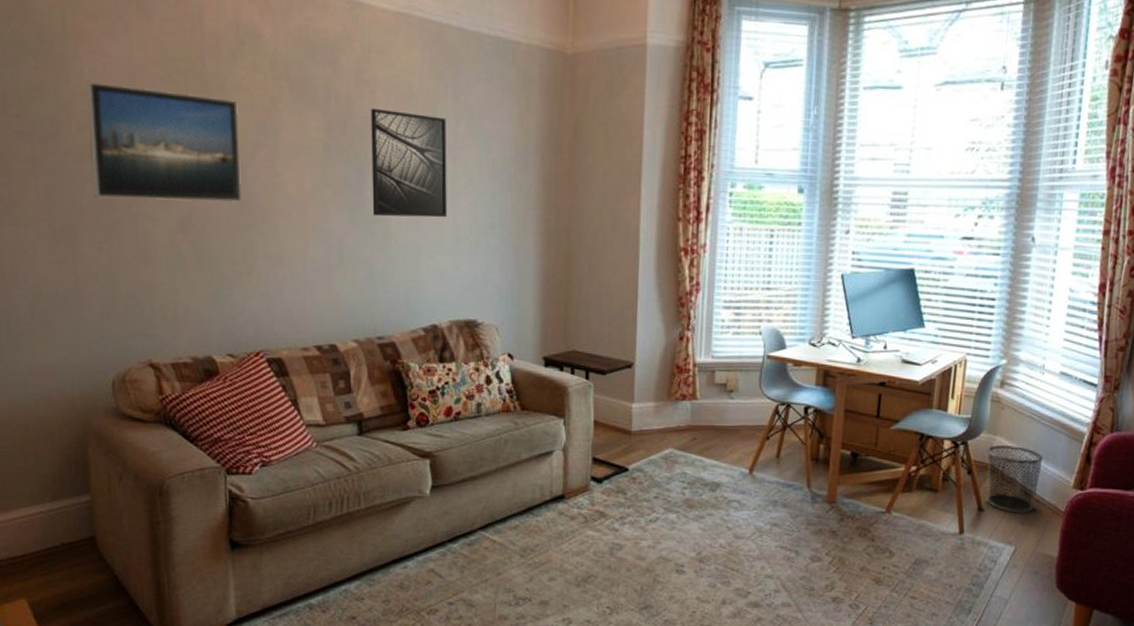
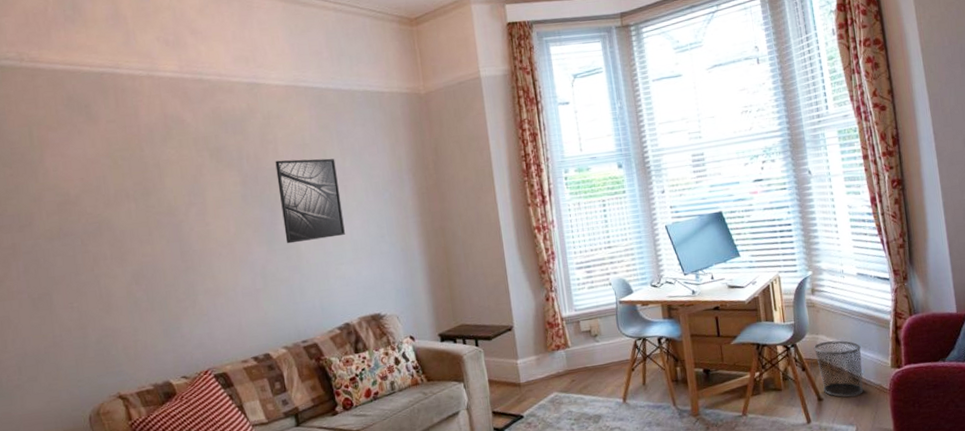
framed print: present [86,81,243,203] -> none [51,172,181,268]

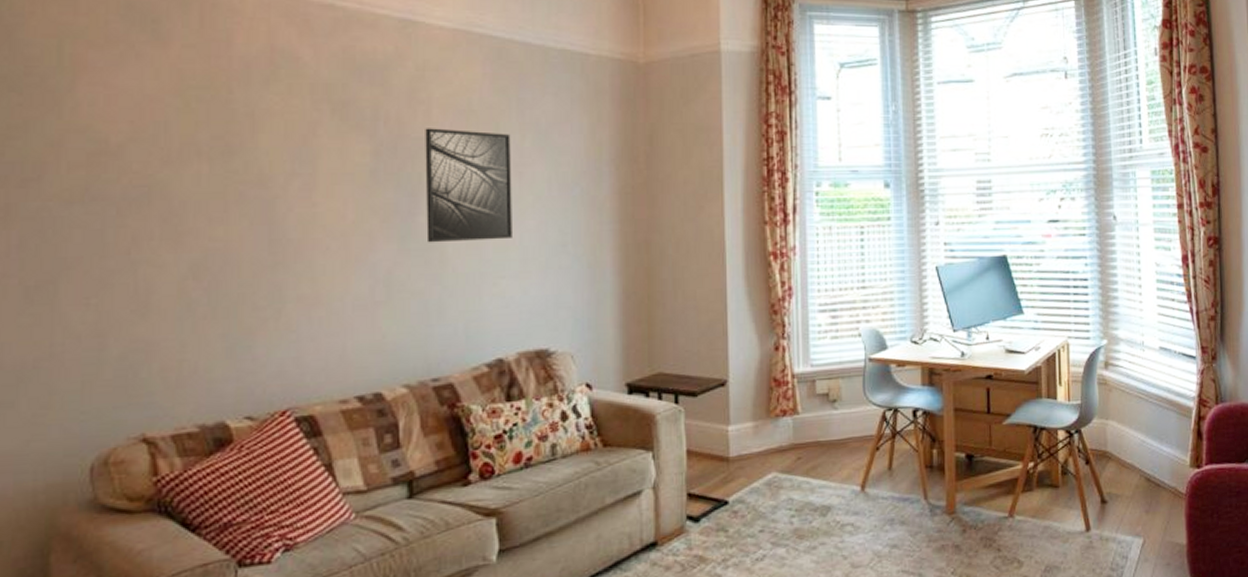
waste bin: present [813,340,864,397] -> none [1101,428,1157,501]

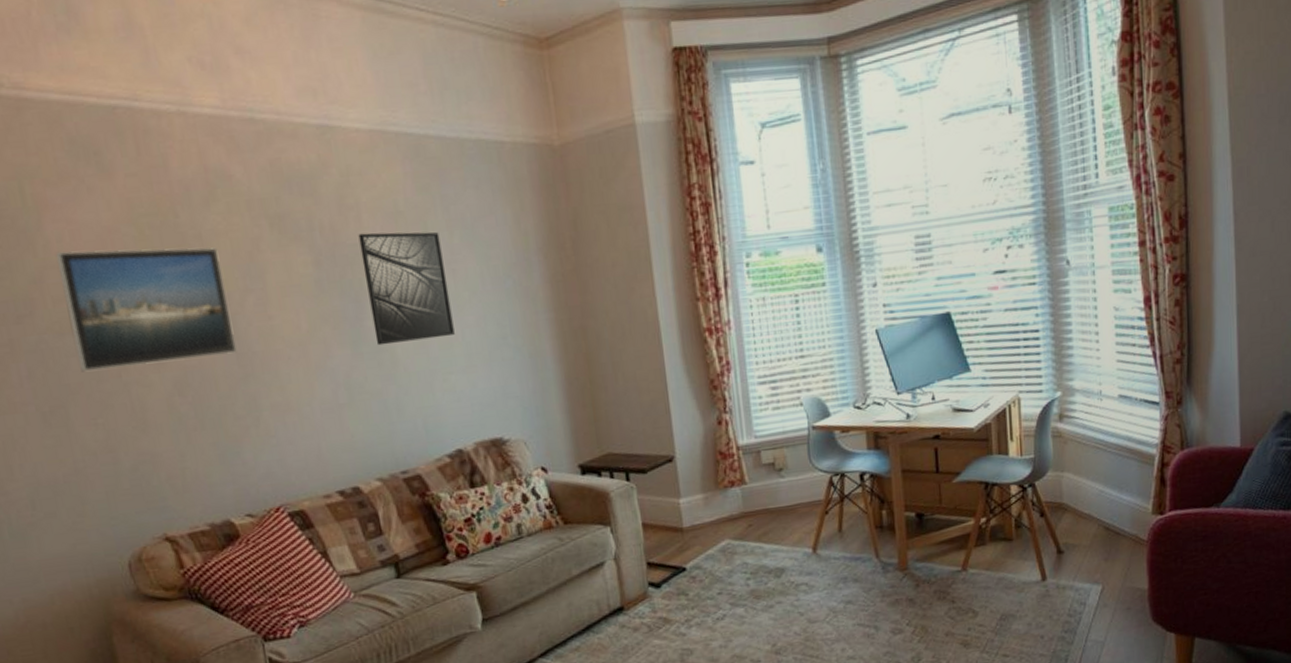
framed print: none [82,115,272,246] -> present [55,246,237,372]

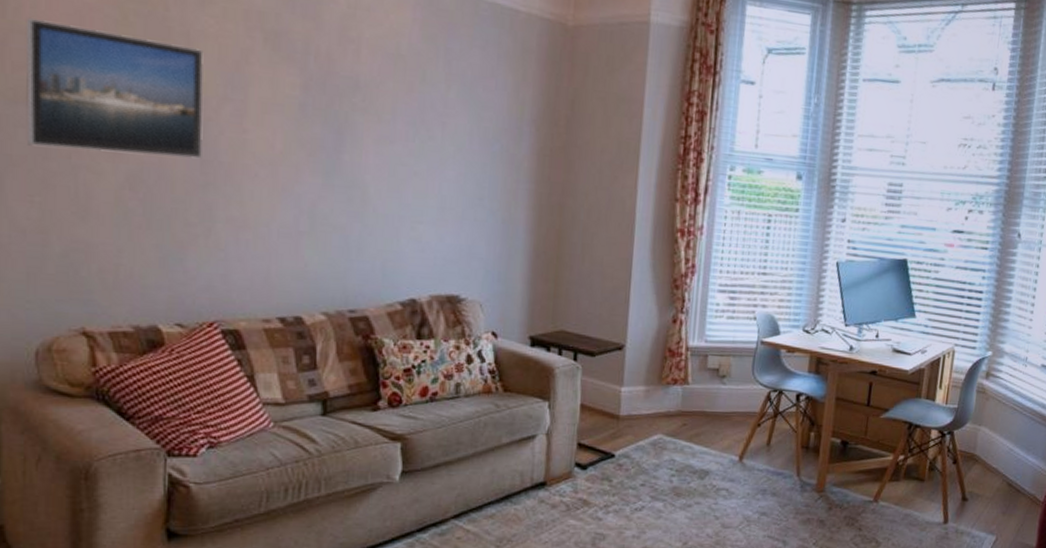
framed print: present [358,231,455,346] -> none [350,67,436,186]

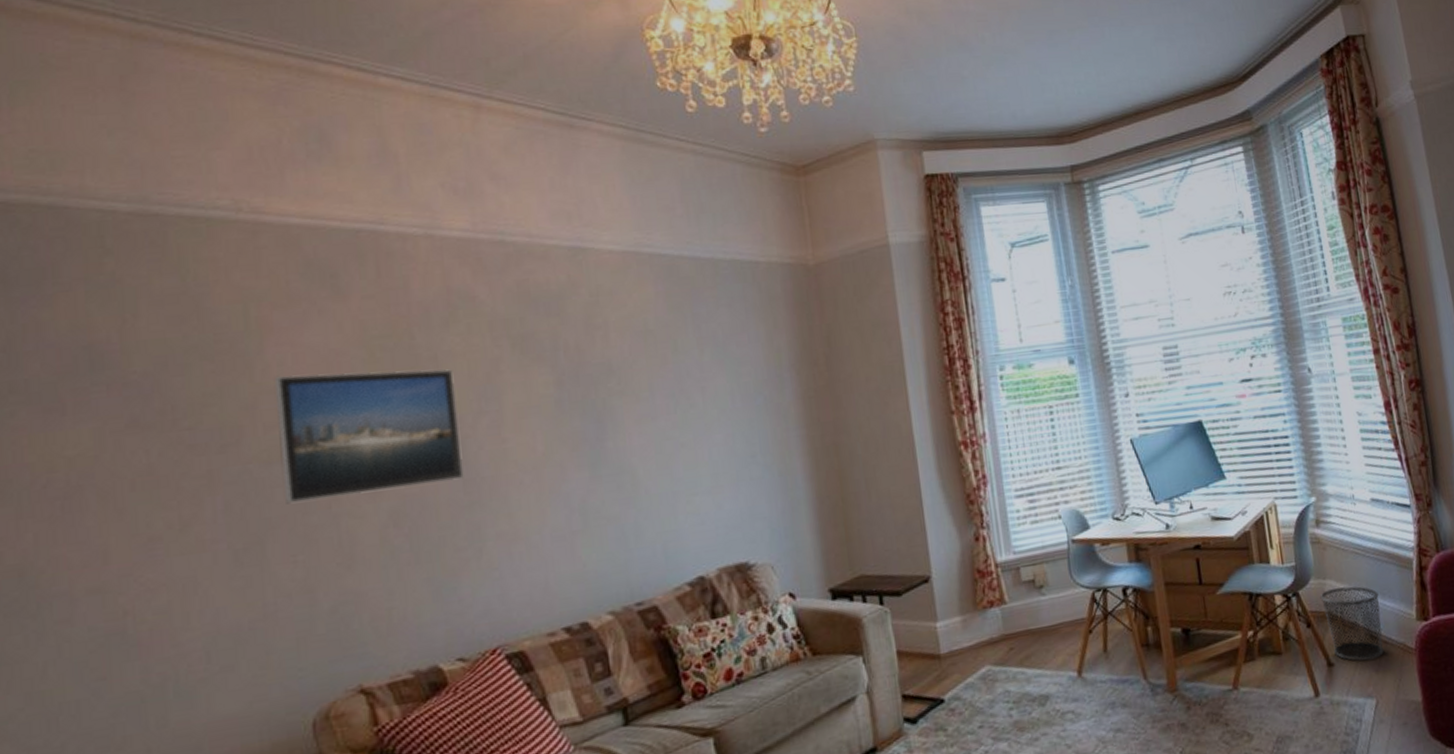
waste bin: none [971,435,1024,503] -> present [1320,586,1384,661]

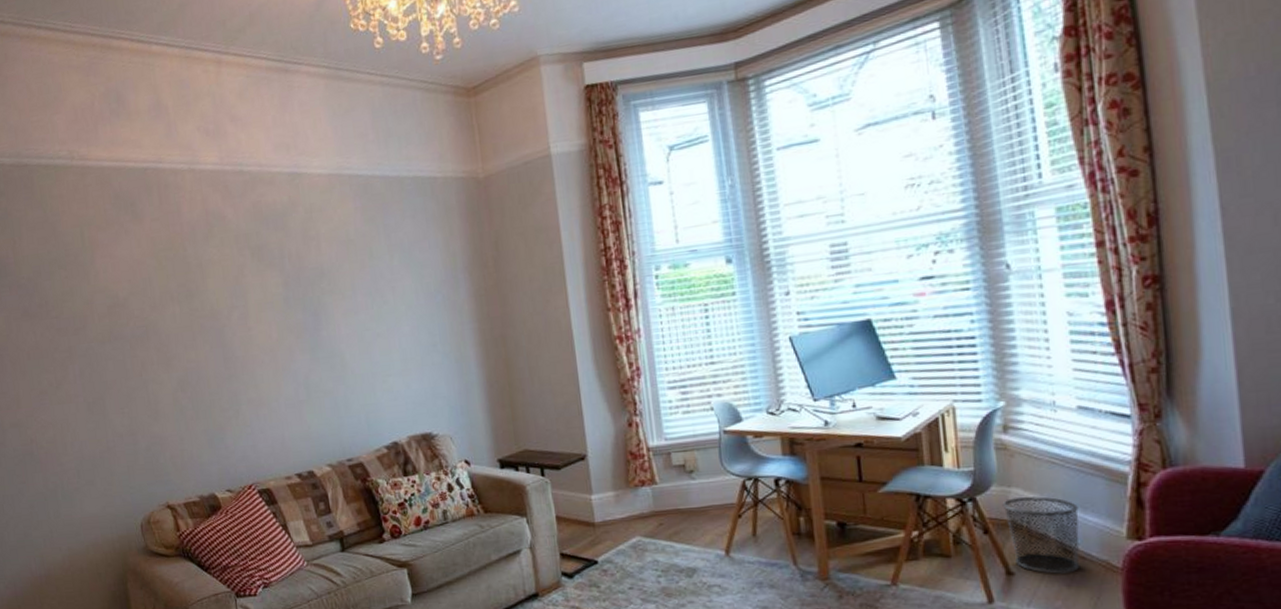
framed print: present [273,368,464,504] -> none [102,273,224,372]

